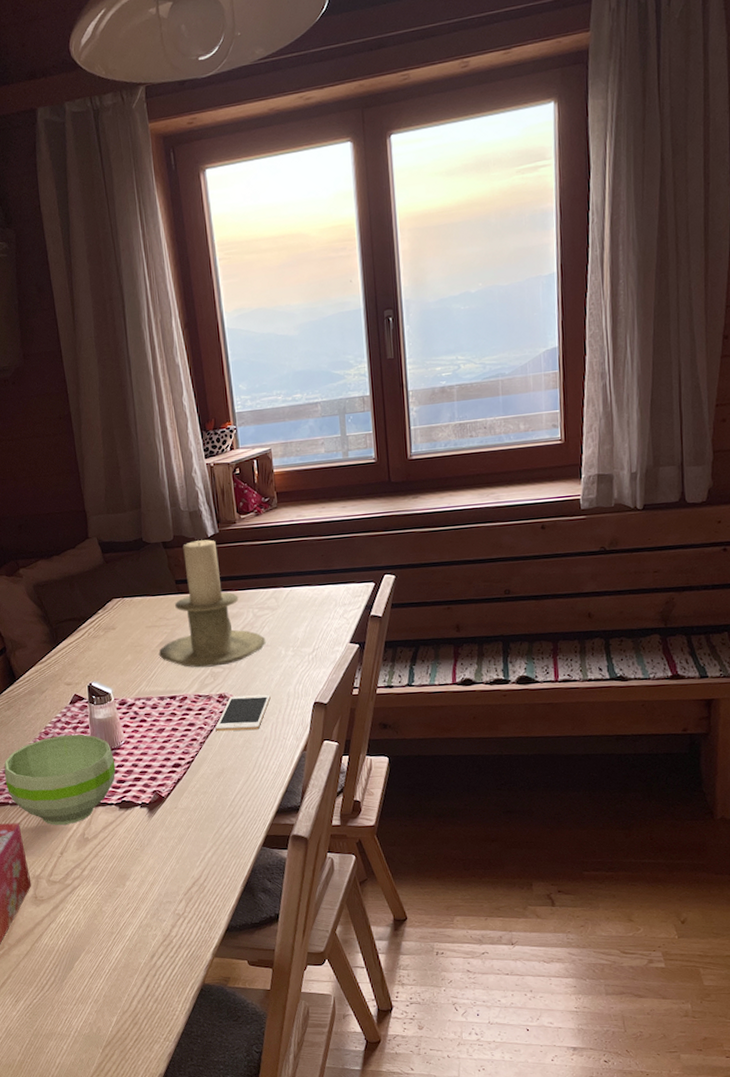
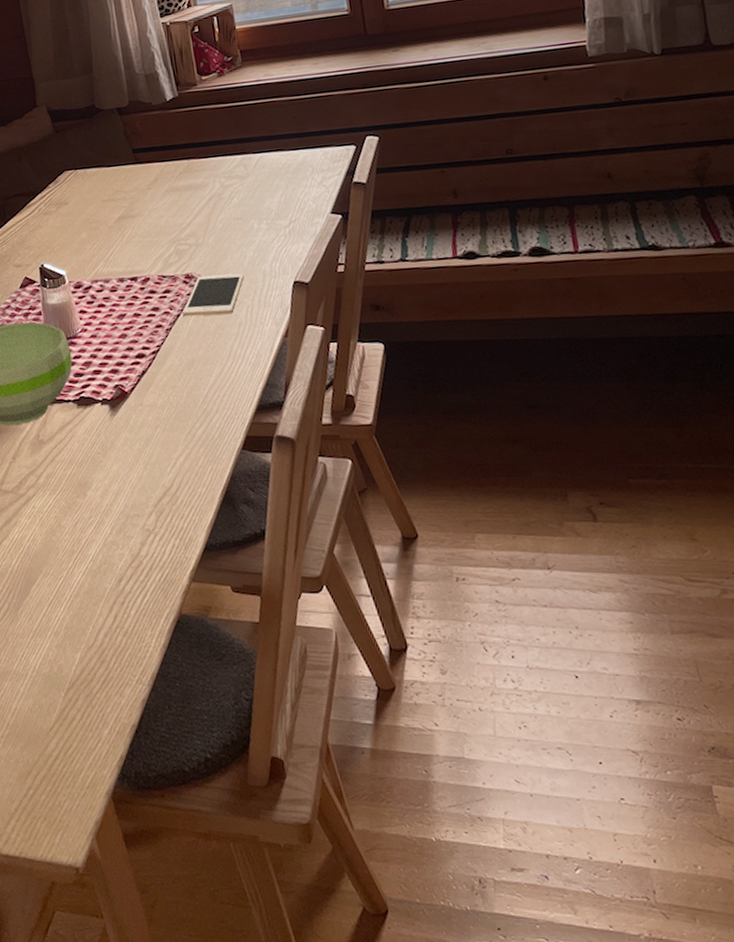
candle holder: present [158,539,266,668] -> none [116,104,236,245]

